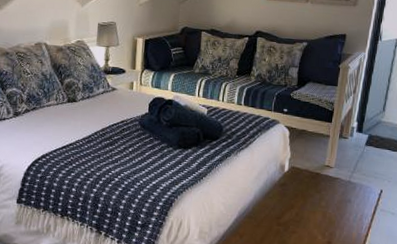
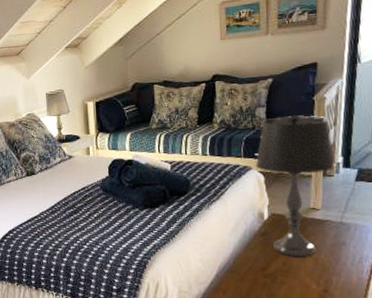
table lamp: none [283,78,351,209] -> present [255,115,336,256]

